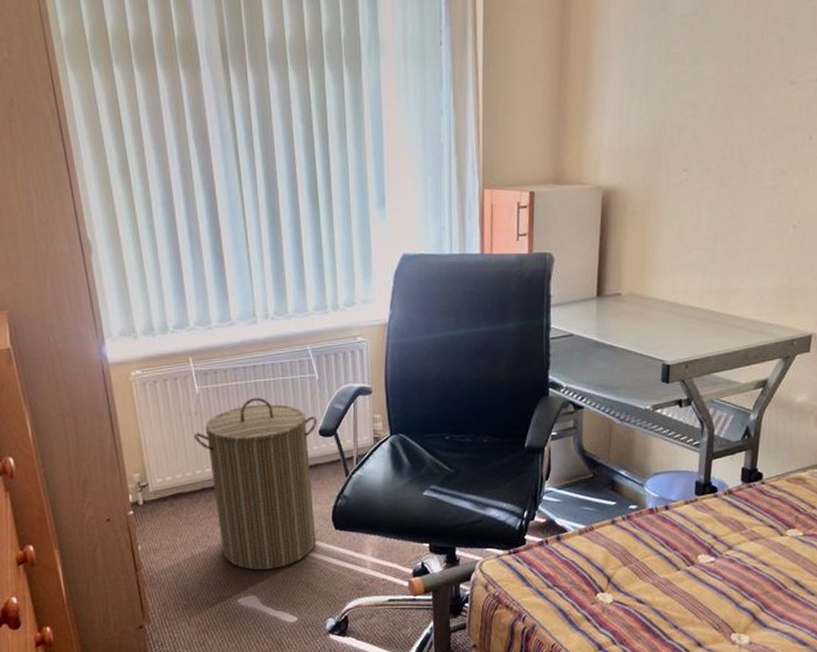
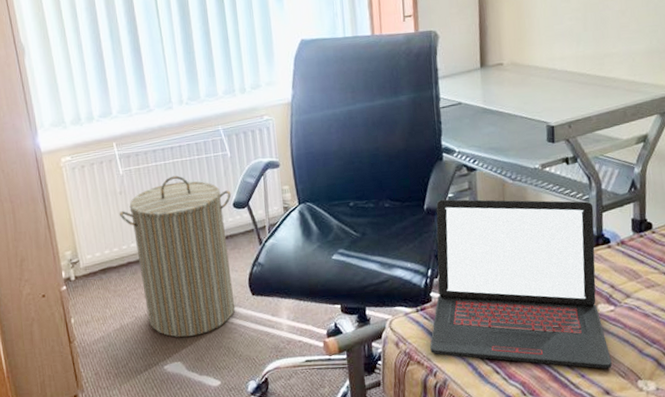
laptop: none [520,437,707,621] -> present [430,199,612,369]

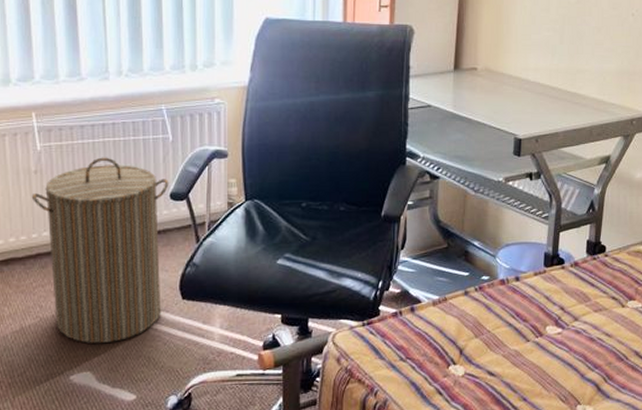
laptop: present [430,199,612,369] -> none [373,206,554,393]

